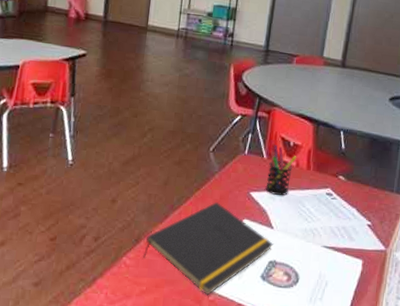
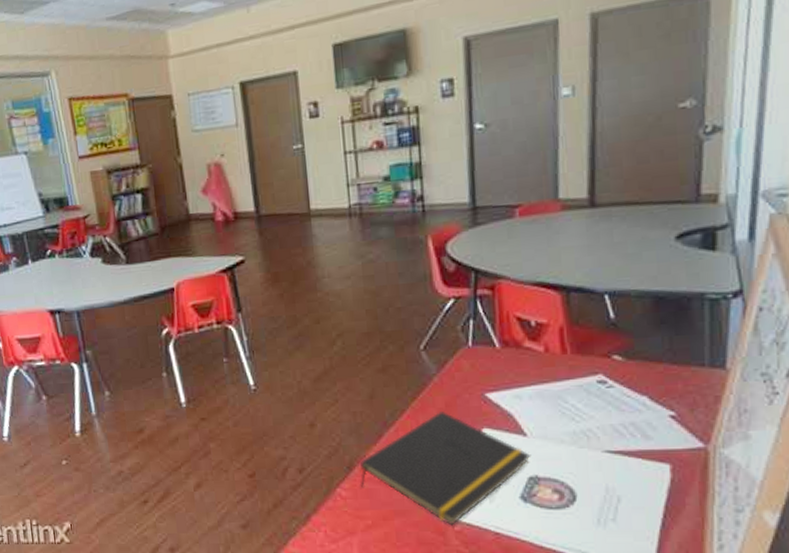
pen holder: present [265,142,297,196] -> none [503,325,544,394]

